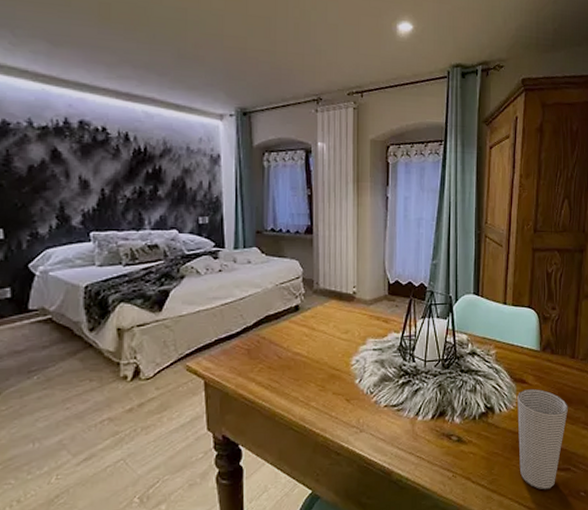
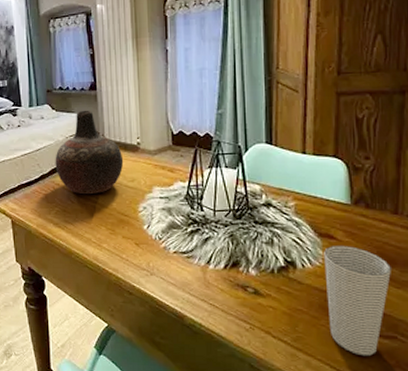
vase: none [261,255,338,349] -> present [55,110,124,195]

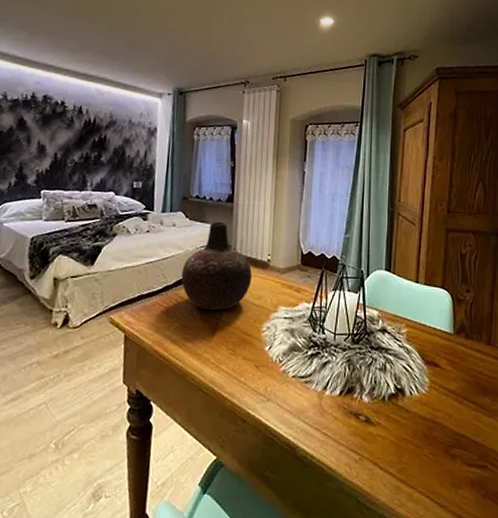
cup: present [324,245,391,357] -> none [429,373,484,487]

